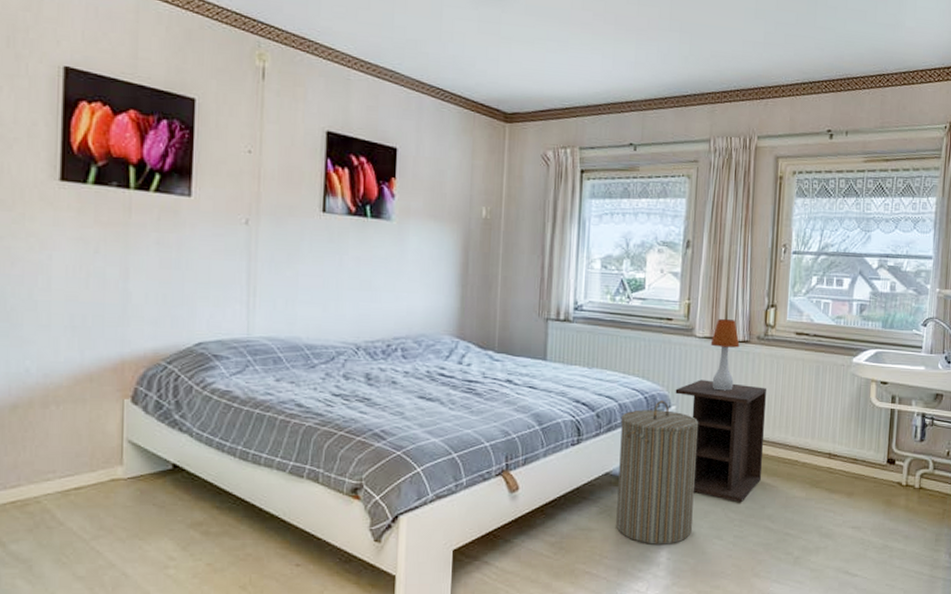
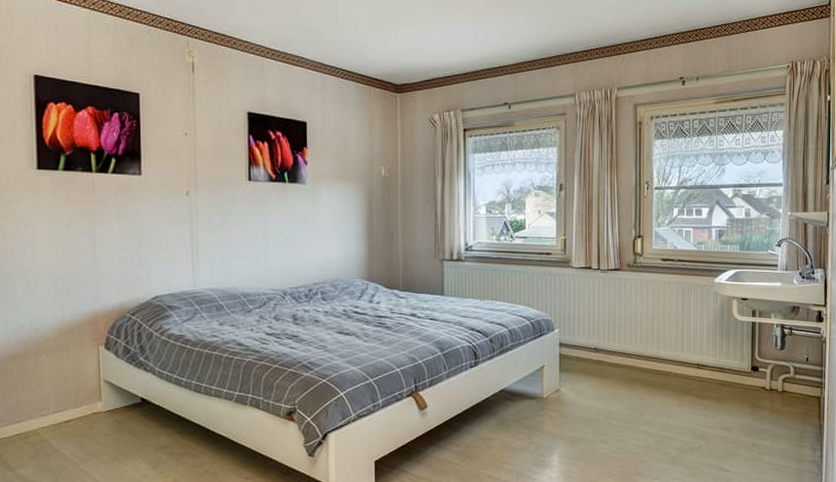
laundry hamper: present [616,400,699,544] -> none [511,324,580,450]
nightstand: present [675,379,766,503] -> none [557,305,639,411]
table lamp: present [710,319,740,391] -> none [586,251,612,314]

